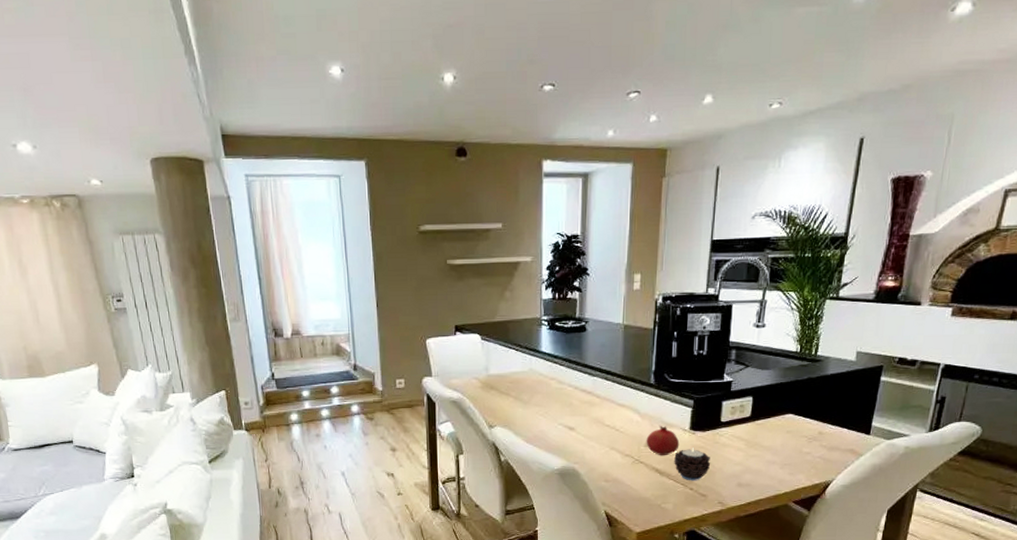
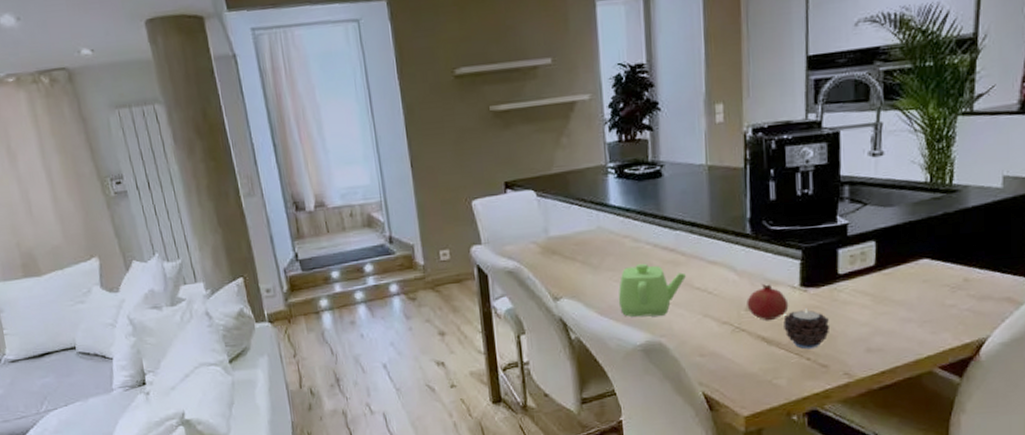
teapot: none [542,402,599,446] -> present [618,263,686,317]

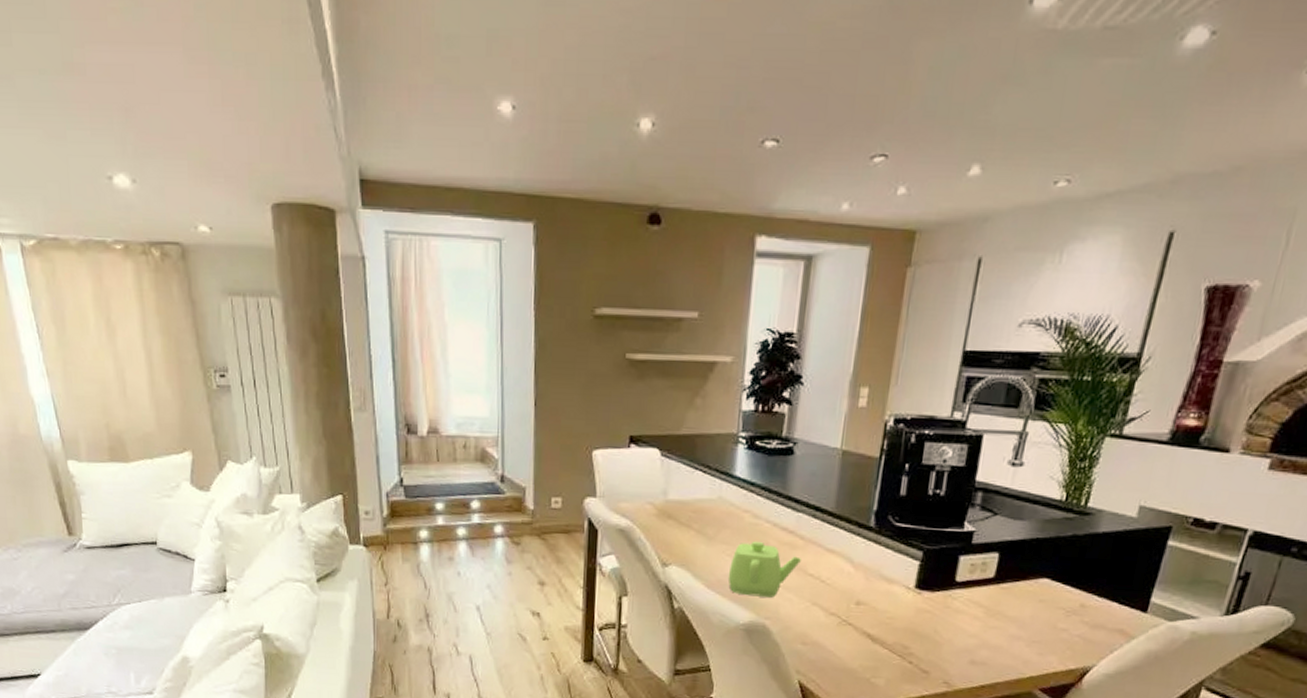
fruit: present [747,283,789,320] -> none [857,579,901,618]
candle: present [783,308,829,350] -> none [891,611,938,653]

